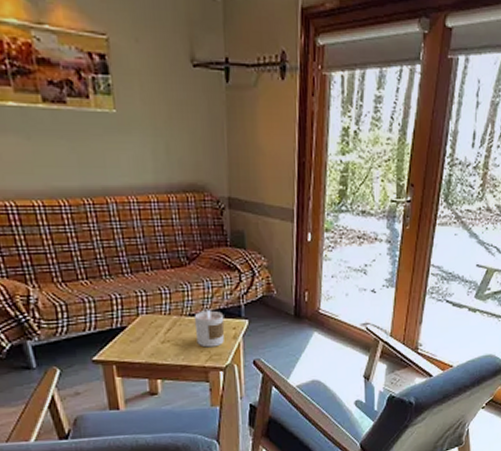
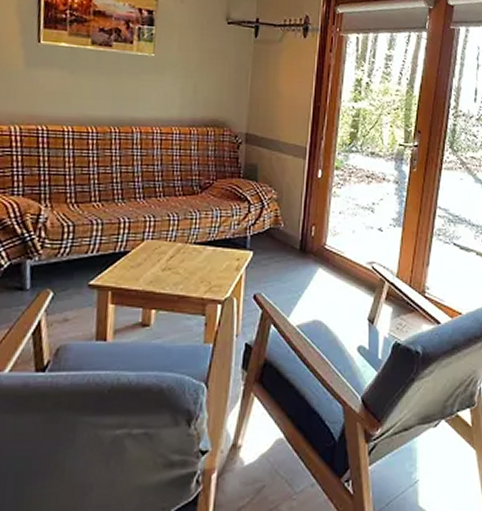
candle: present [194,310,225,348] -> none [198,239,229,278]

